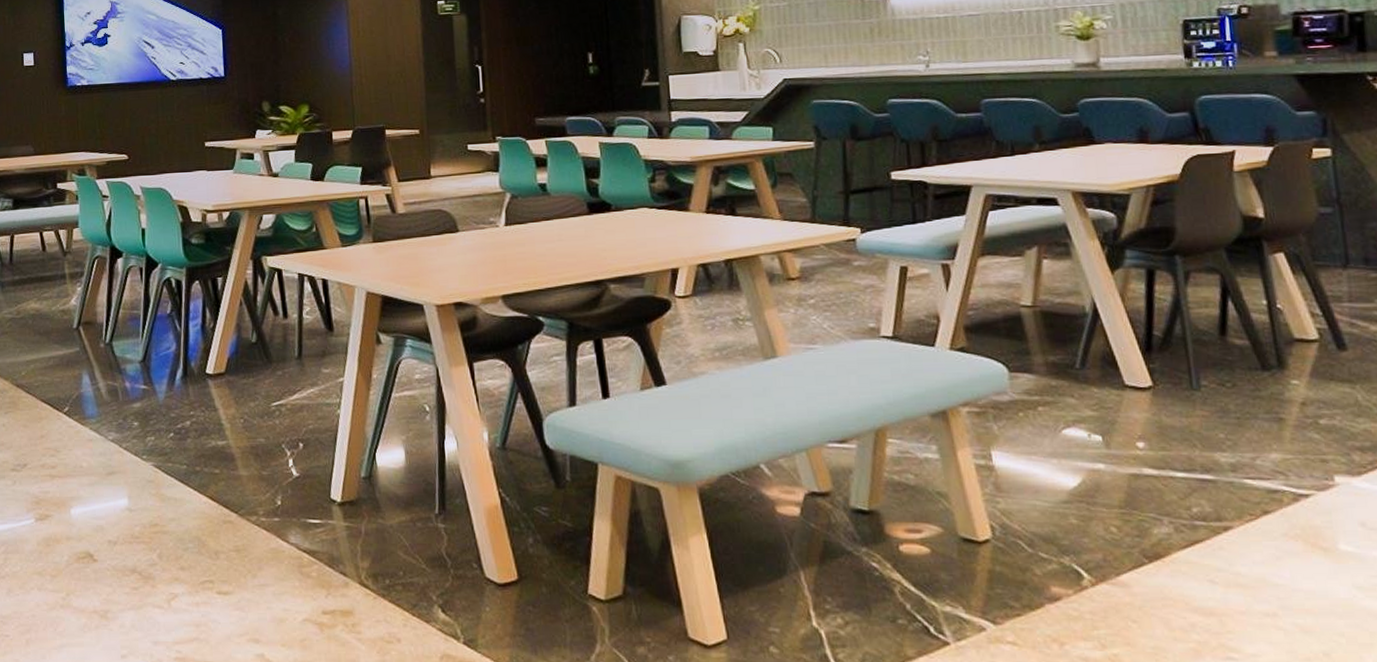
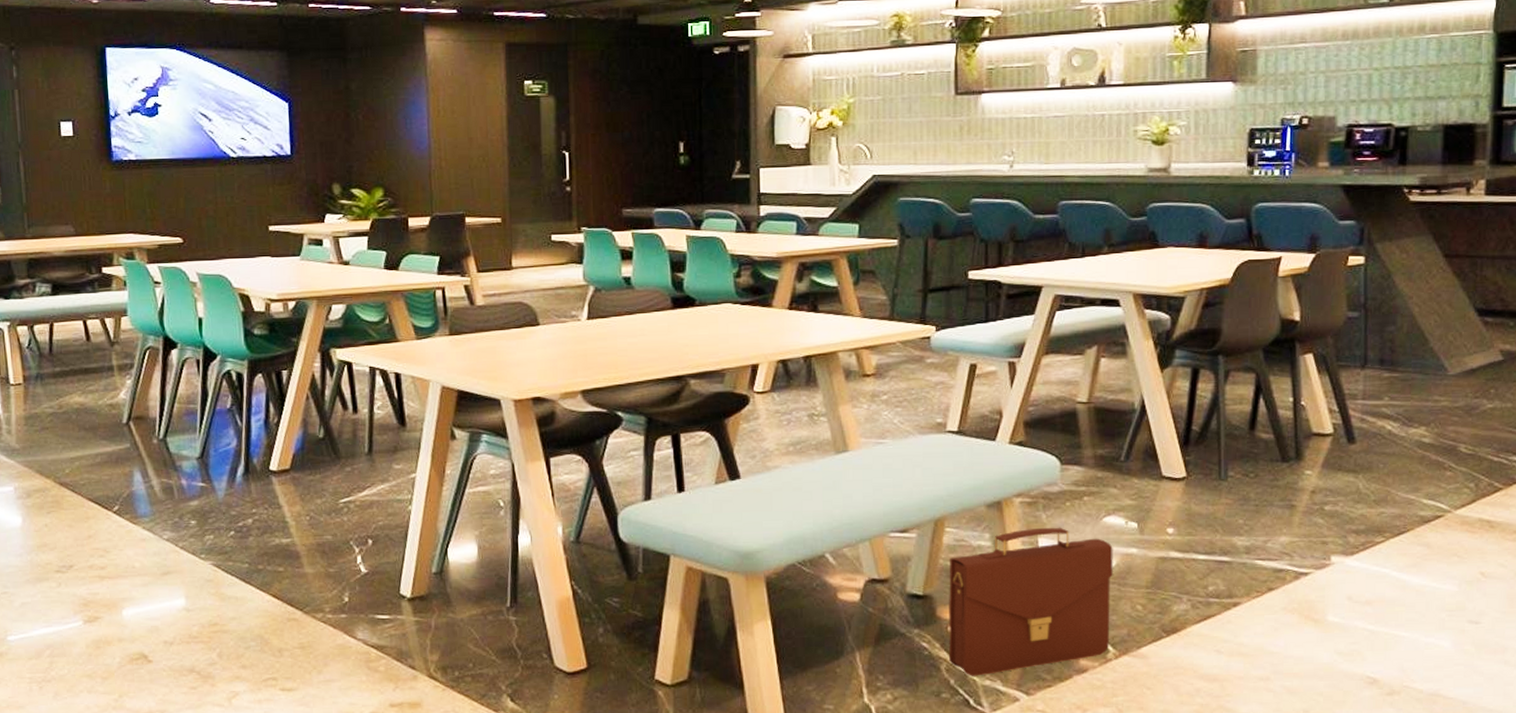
briefcase: none [895,439,1083,601] -> present [949,527,1113,676]

